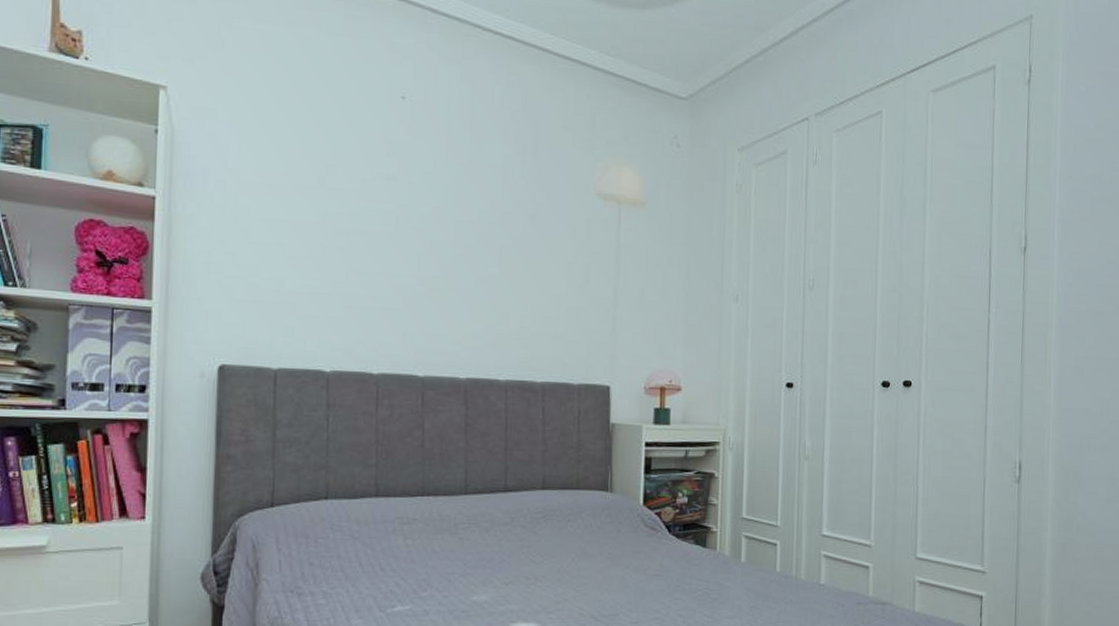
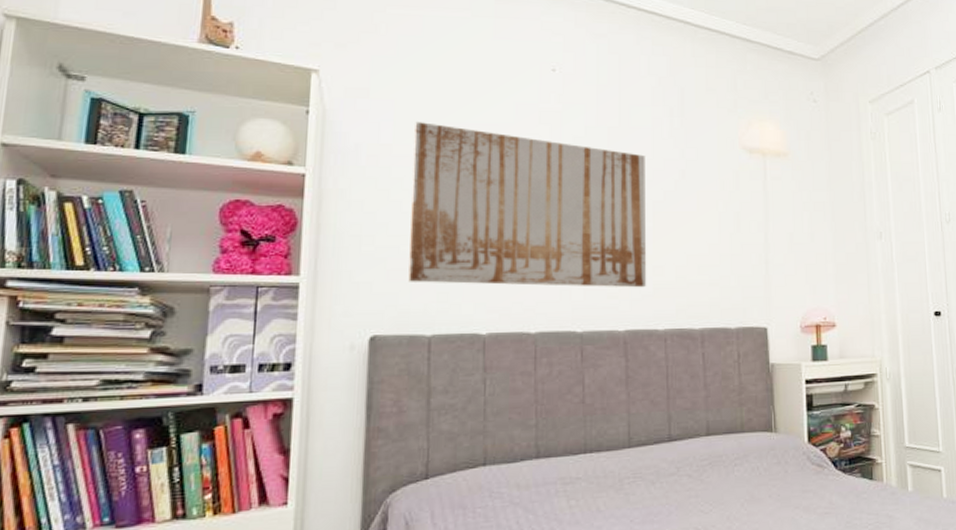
wall art: none [255,147,495,336] -> present [408,122,647,288]

